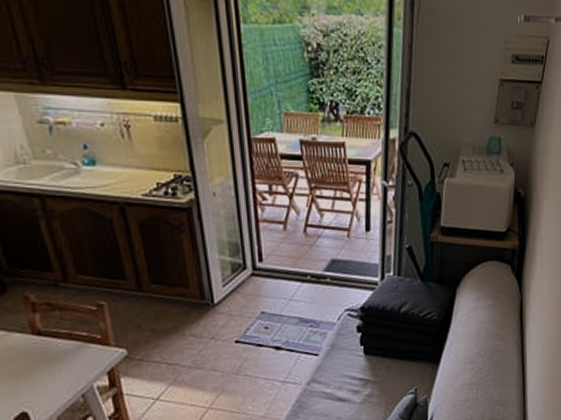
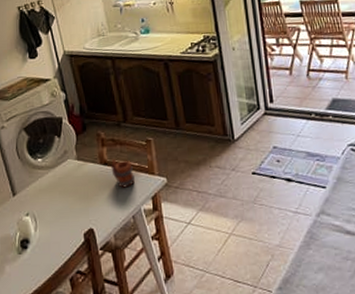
mug: none [47,328,83,363] -> present [111,159,135,188]

